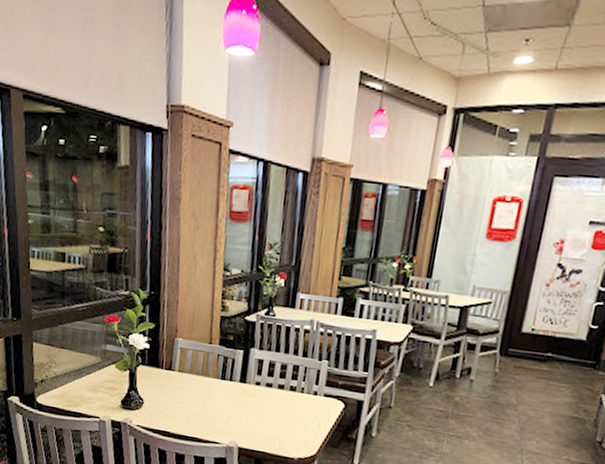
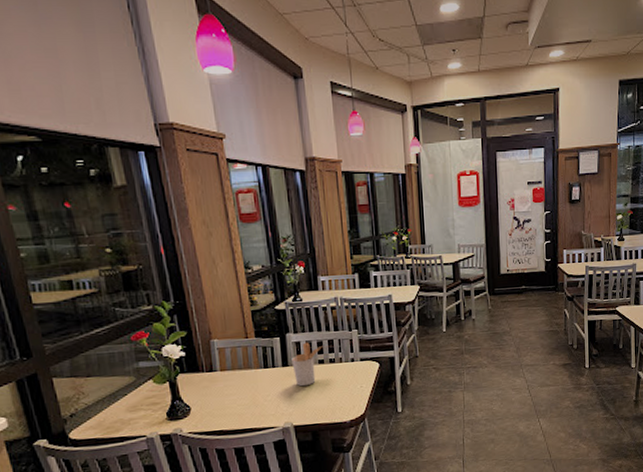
utensil holder: none [250,361,286,409] -> present [291,342,323,387]

